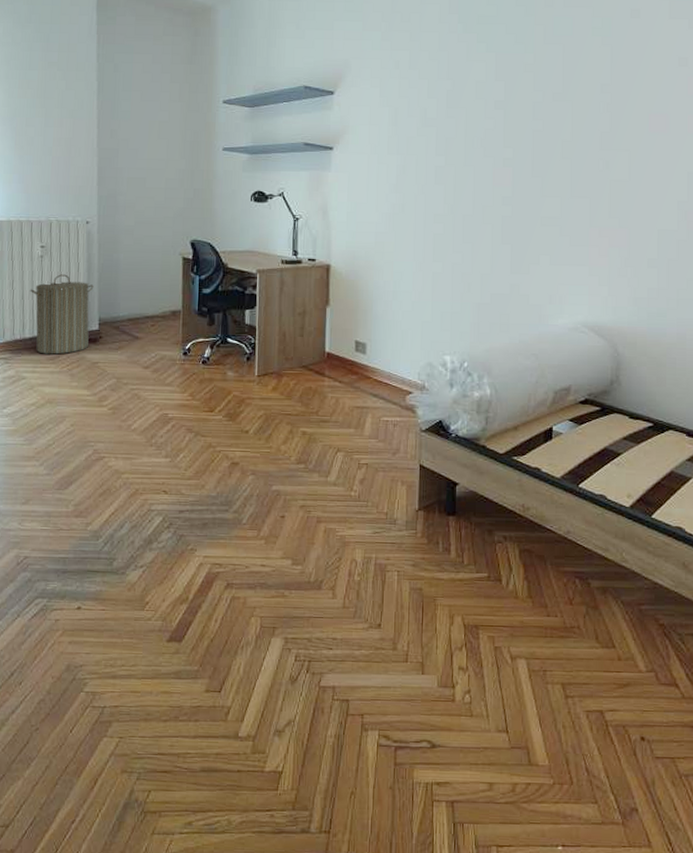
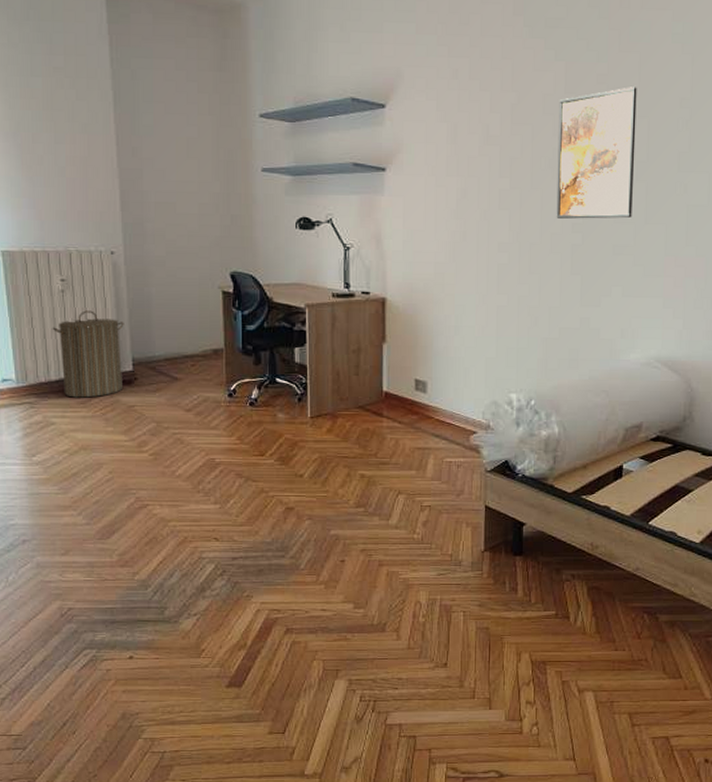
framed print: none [488,74,561,193] -> present [556,87,637,219]

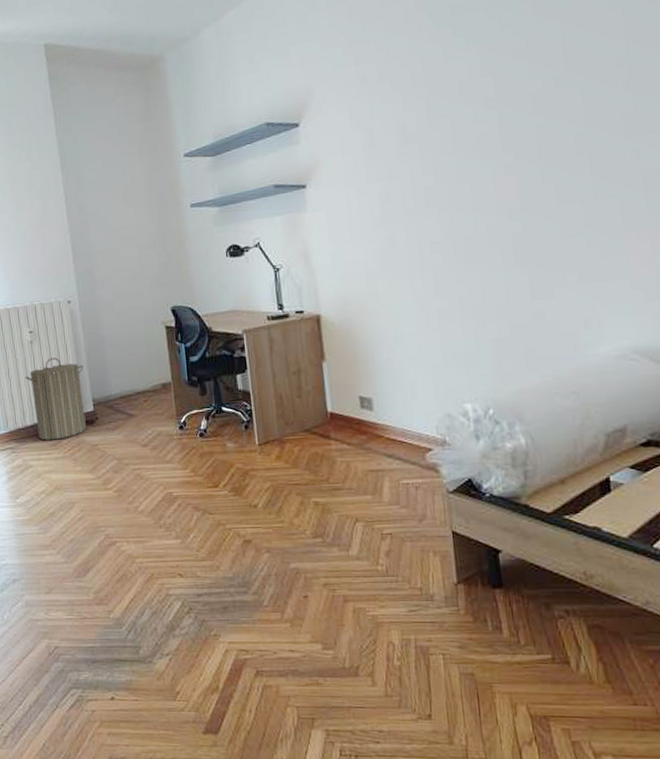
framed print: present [556,87,637,219] -> none [476,54,578,208]

